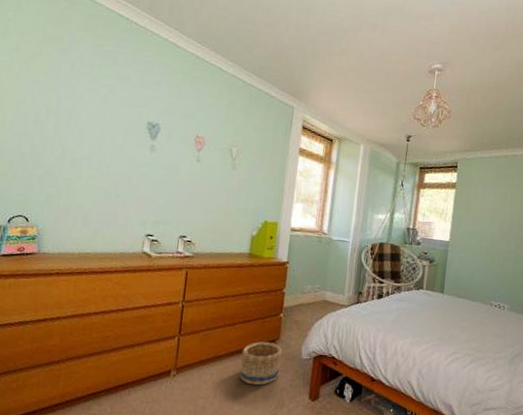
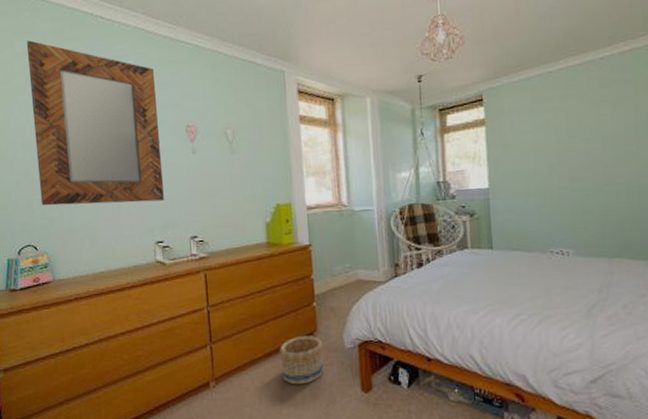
home mirror: none [41,28,176,199] -> present [26,40,164,206]

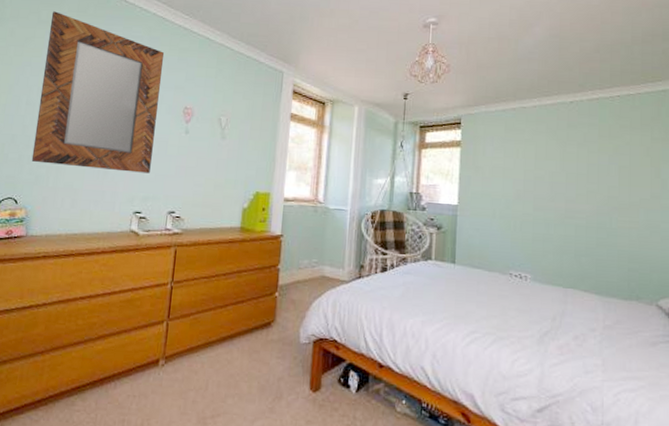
basket: present [280,336,324,385] -> none [233,324,279,375]

